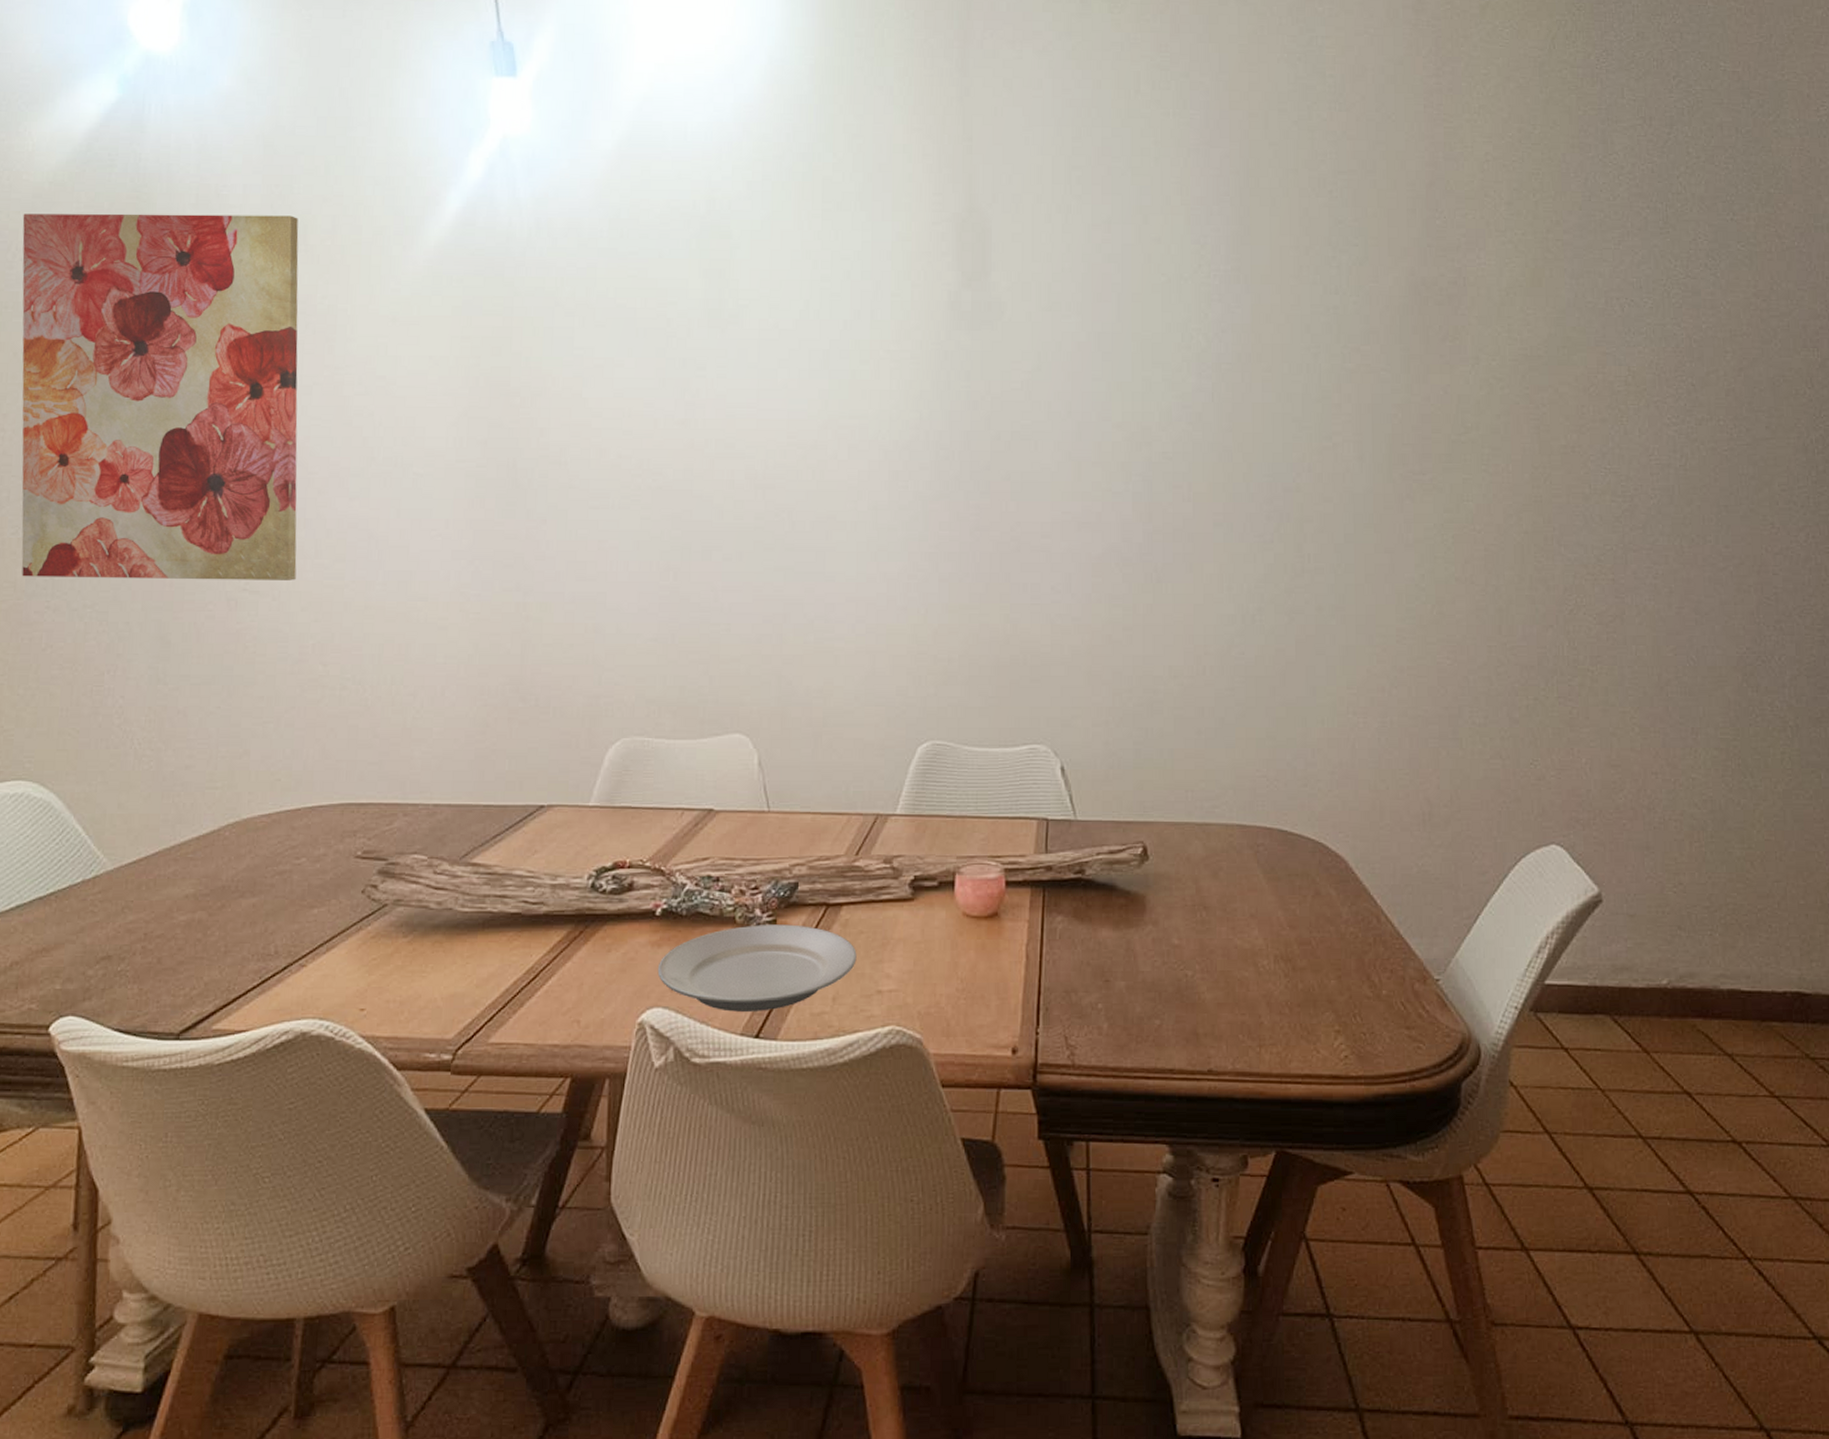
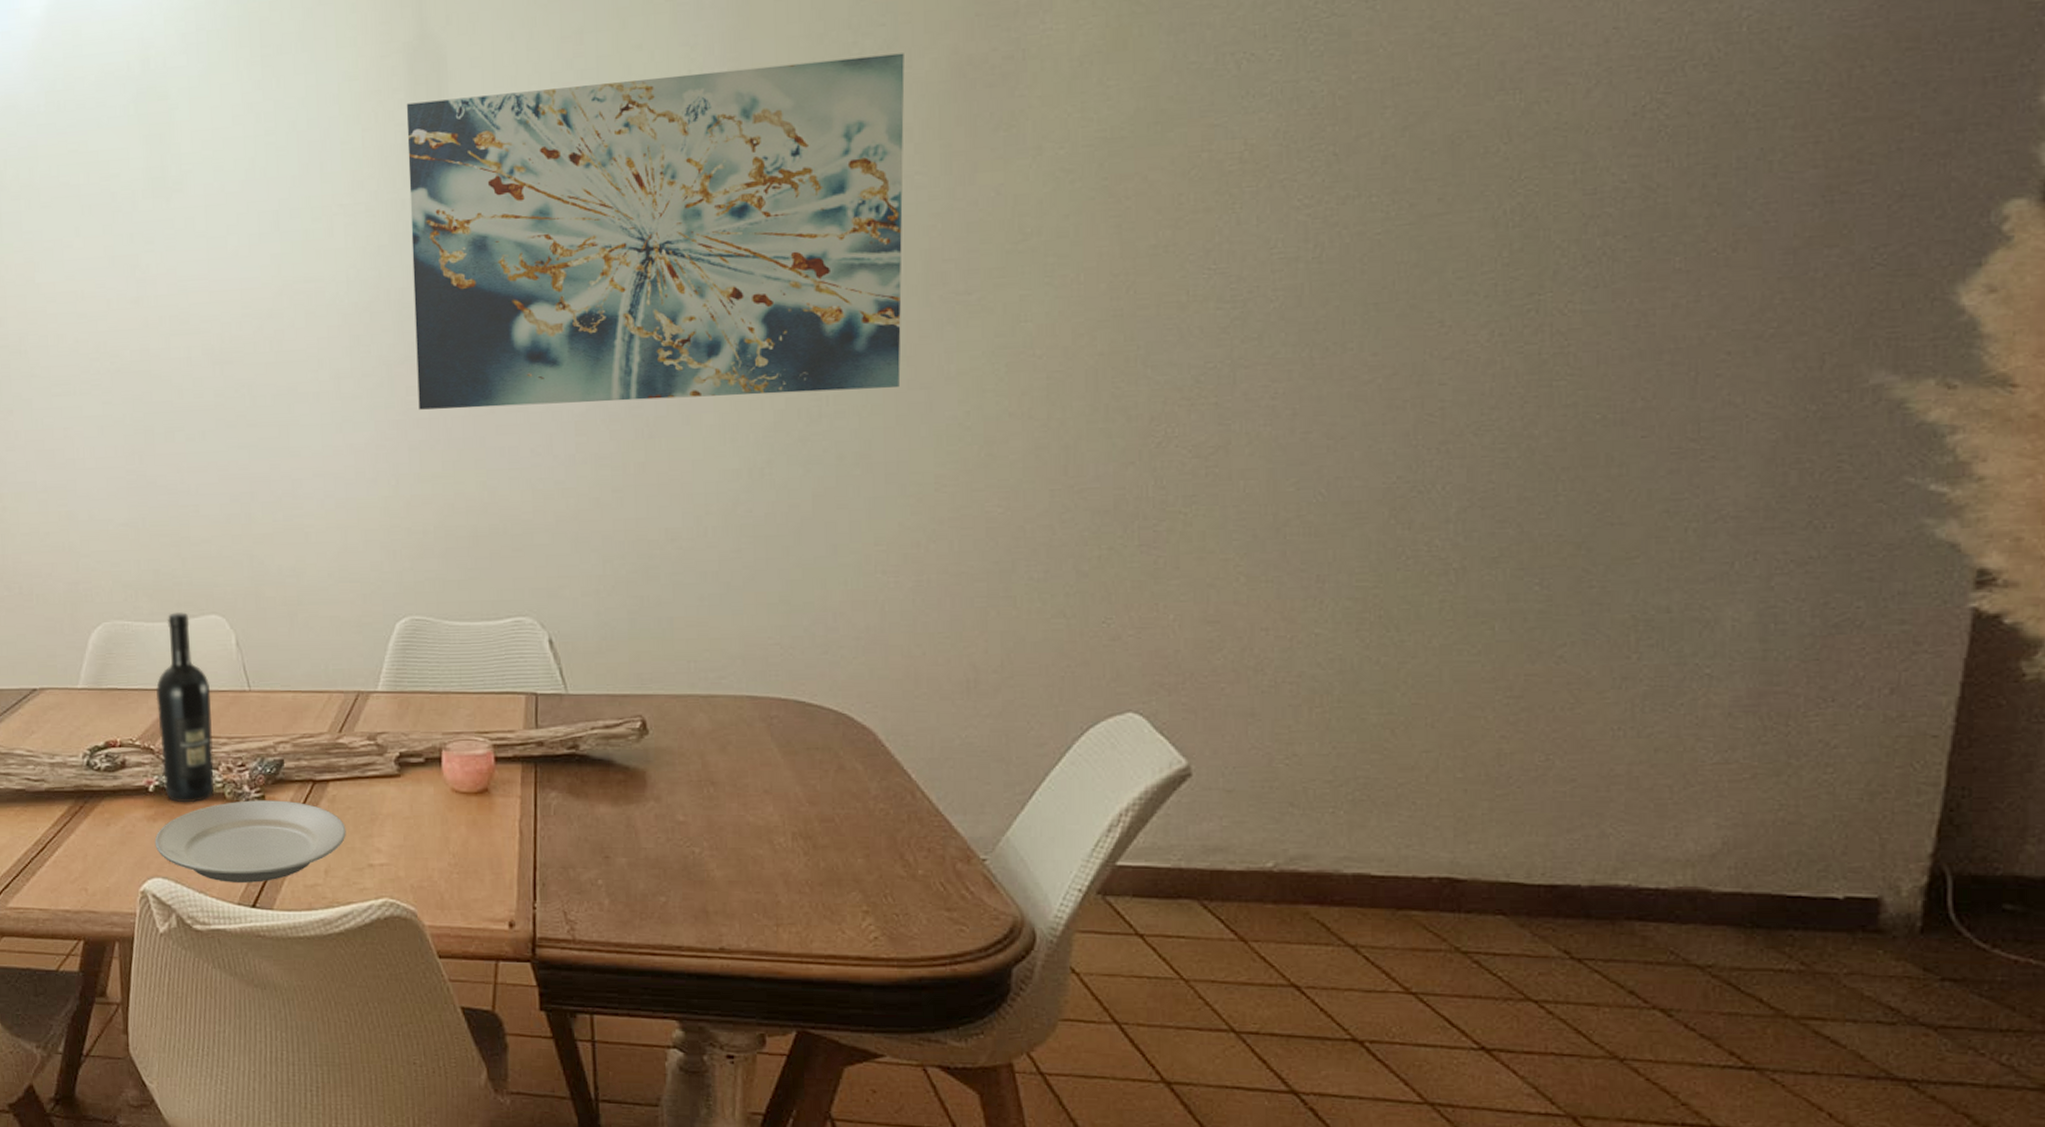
wine bottle: none [671,730,729,928] -> present [155,612,215,803]
wall art: none [950,266,1373,551] -> present [406,53,905,410]

